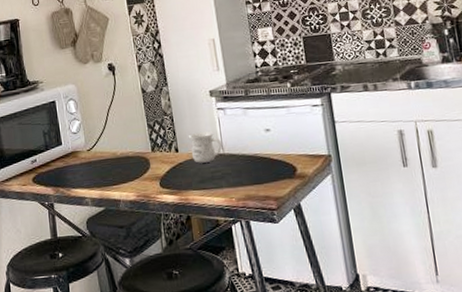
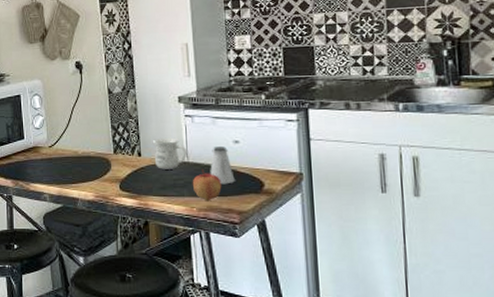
apple: none [229,159,258,191] -> present [192,169,222,202]
saltshaker: none [245,135,269,173] -> present [210,146,235,185]

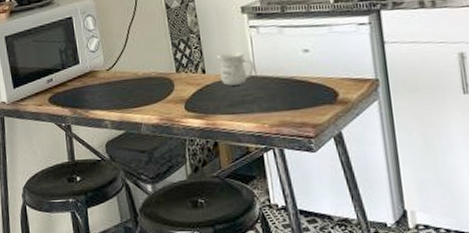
apple: present [192,169,222,202] -> none [261,82,294,117]
saltshaker: present [210,146,235,185] -> none [280,56,307,97]

